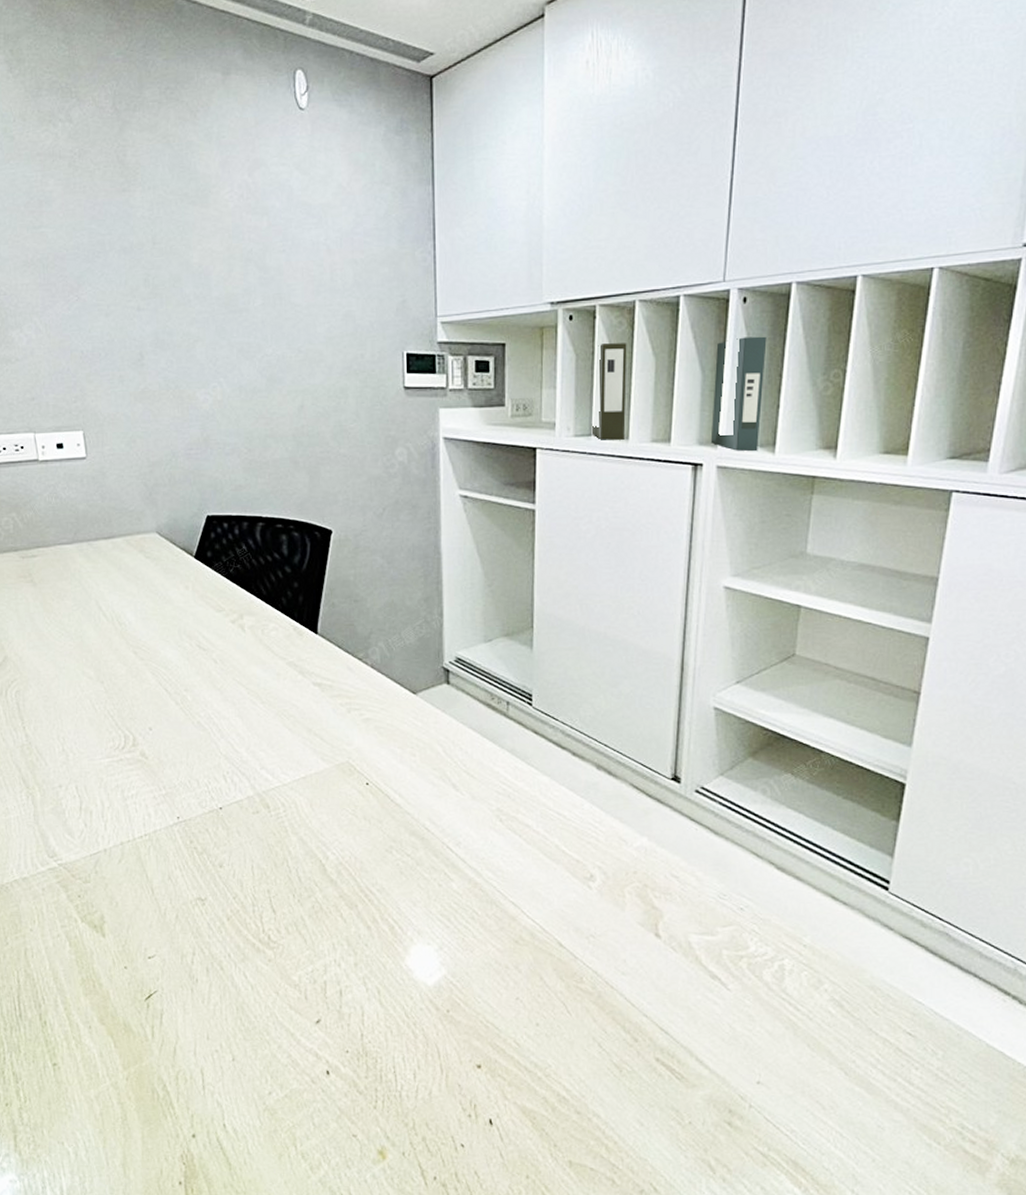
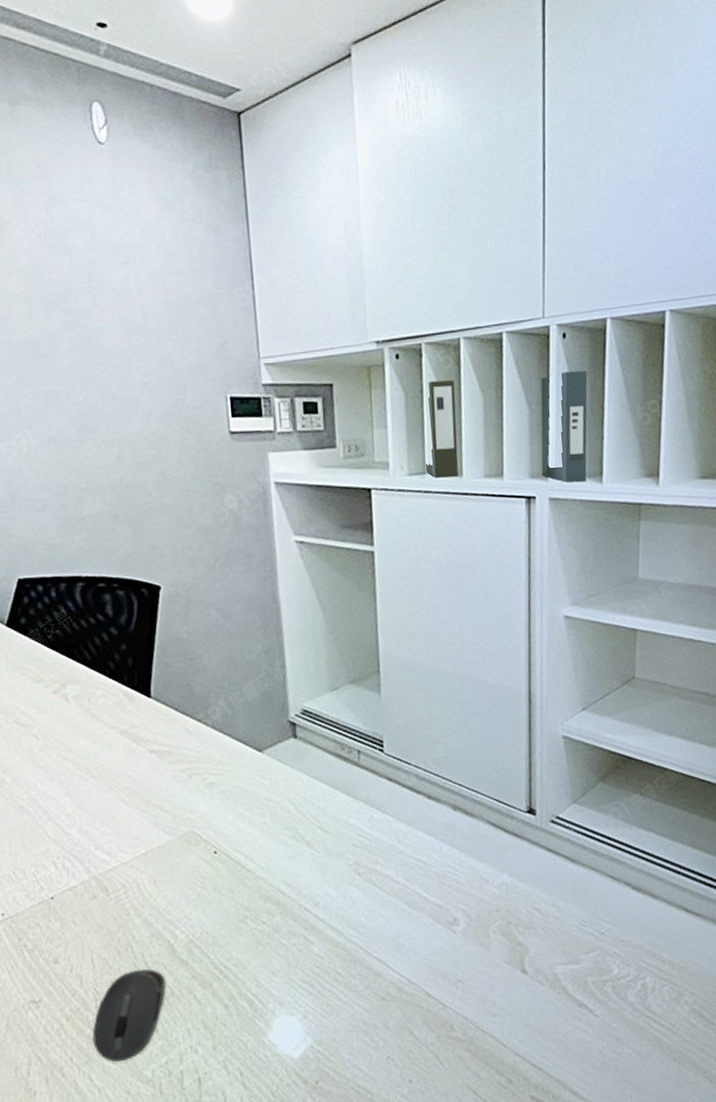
computer mouse: none [249,882,317,965] -> present [92,969,167,1062]

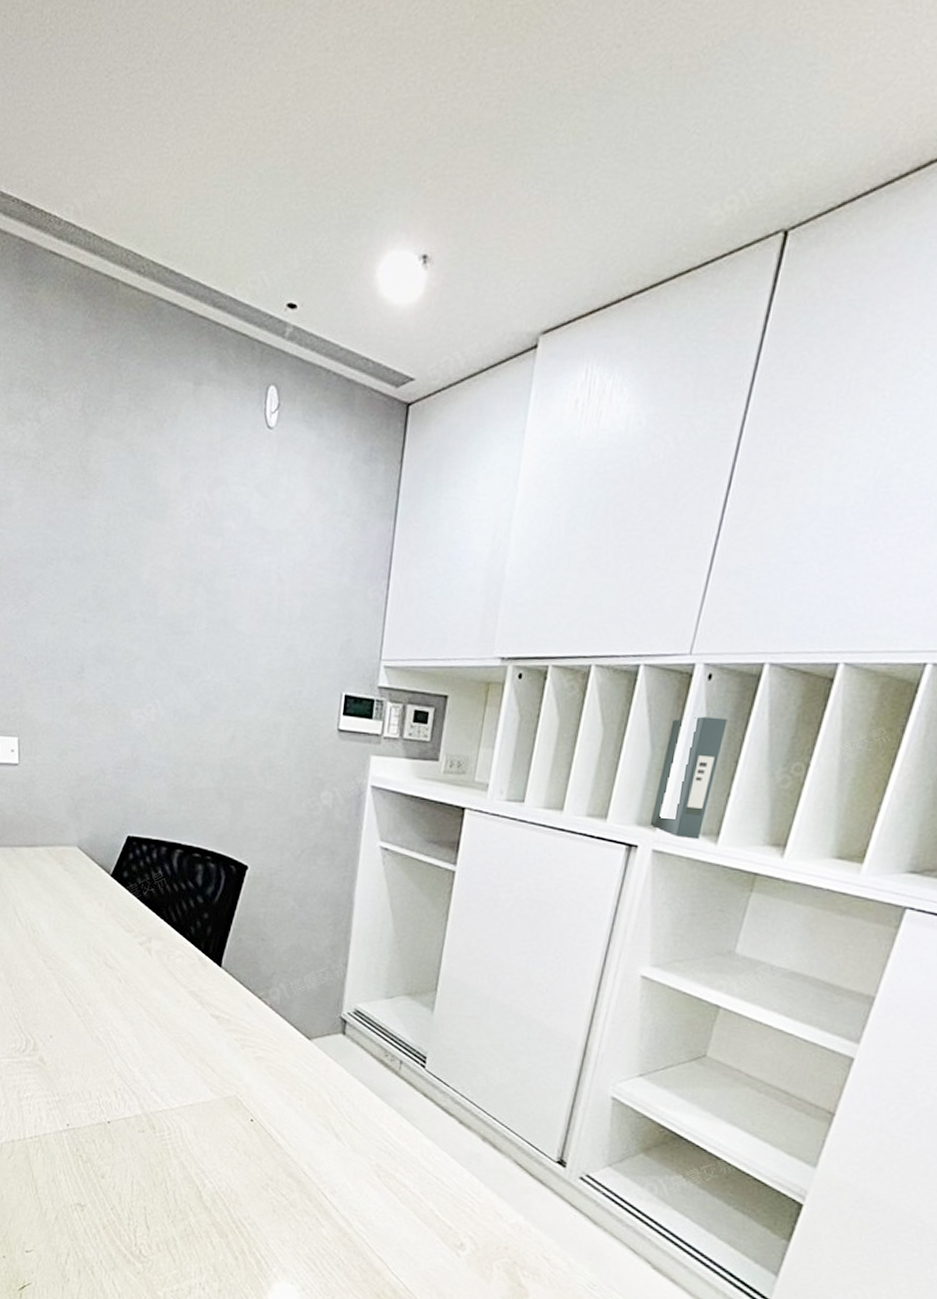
computer mouse: present [92,969,167,1062] -> none [121,1203,190,1278]
binder: present [424,380,459,478] -> none [524,707,576,810]

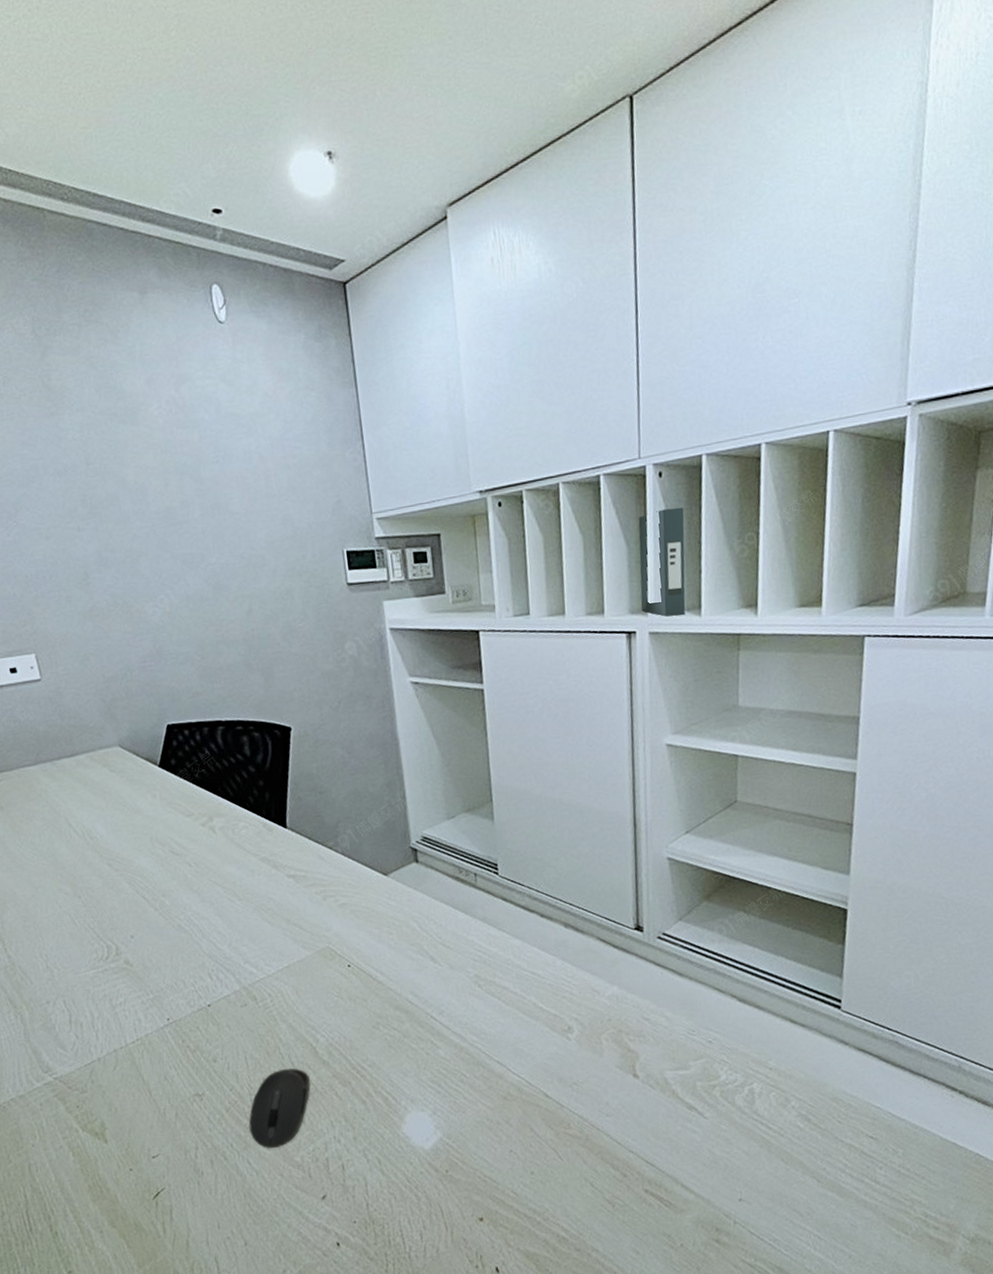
computer mouse: none [121,1203,190,1278] -> present [248,1068,311,1149]

